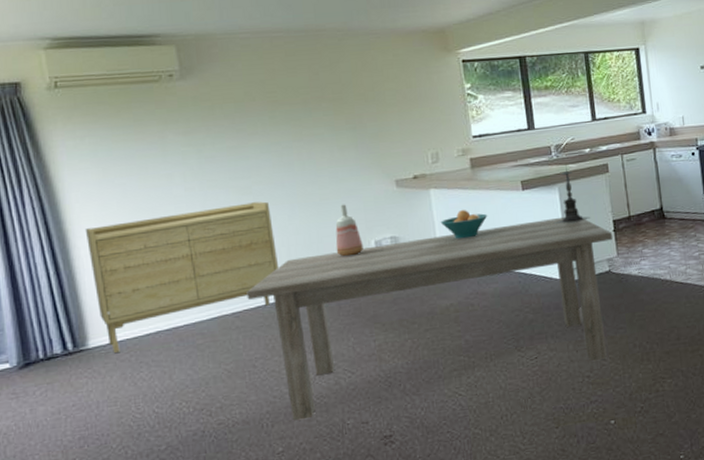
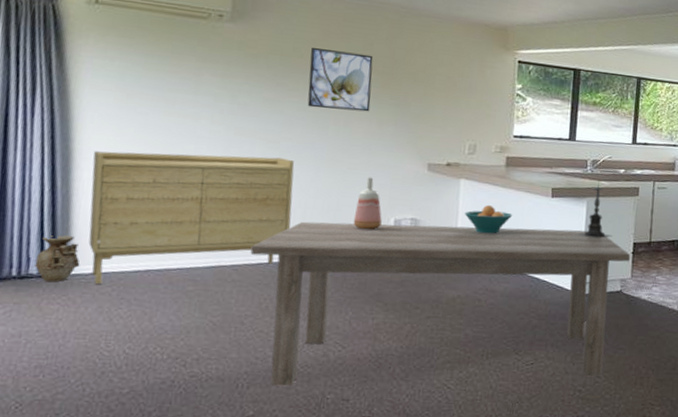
vase: none [57,311,97,359] -> present [35,235,80,283]
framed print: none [260,84,329,148] -> present [307,47,374,112]

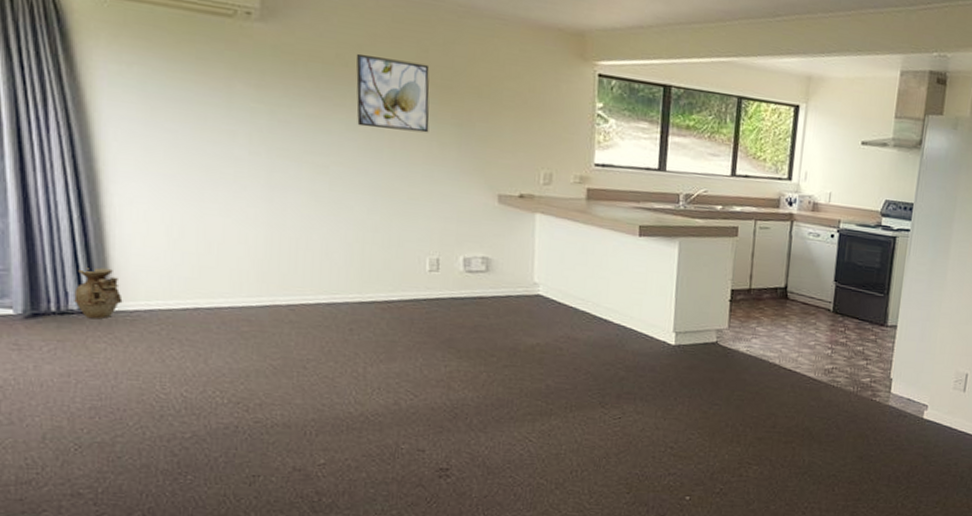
sideboard: present [88,151,295,284] -> none [121,173,349,322]
dining table: present [250,221,631,387] -> none [306,258,728,435]
vase: present [353,177,382,230] -> none [417,209,450,270]
fruit bowl: present [464,204,513,234] -> none [541,243,596,277]
candle holder: present [575,181,613,239] -> none [666,219,708,284]

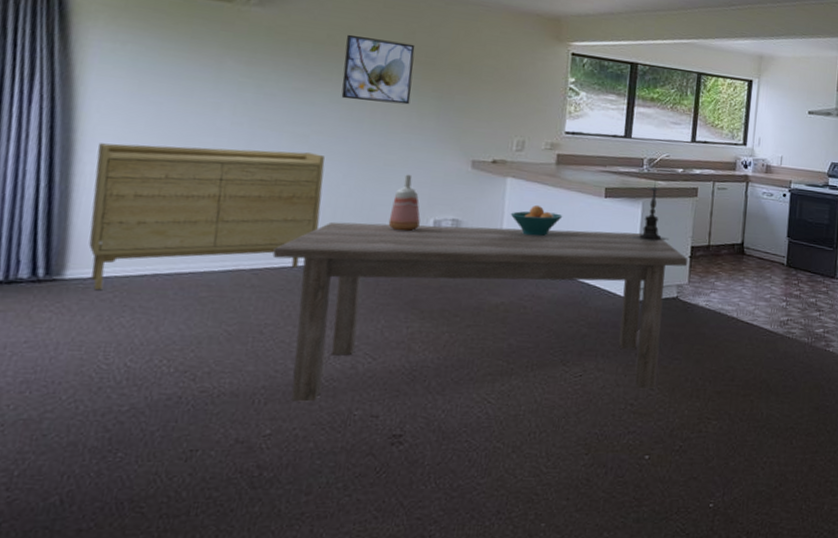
vase: present [74,267,123,320] -> none [25,235,78,288]
sideboard: none [121,173,349,322] -> present [88,143,325,289]
dining table: none [306,258,728,435] -> present [272,221,688,402]
vase: none [417,209,450,270] -> present [388,174,421,232]
fruit bowl: none [541,243,596,277] -> present [510,204,563,237]
candle holder: none [666,219,708,284] -> present [630,181,670,242]

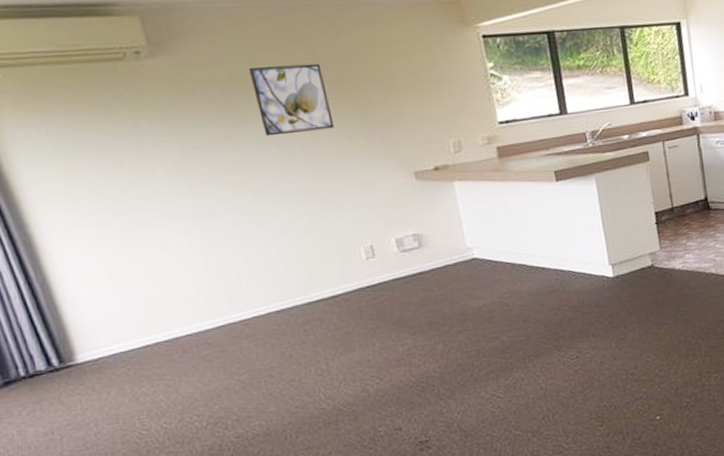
sideboard: present [88,143,325,289] -> none [54,197,290,367]
dining table: present [272,221,688,402] -> none [254,209,656,431]
vase: present [388,174,421,232] -> none [349,199,383,257]
fruit bowl: present [510,204,563,237] -> none [467,202,520,236]
candle holder: present [630,181,670,242] -> none [591,153,632,217]

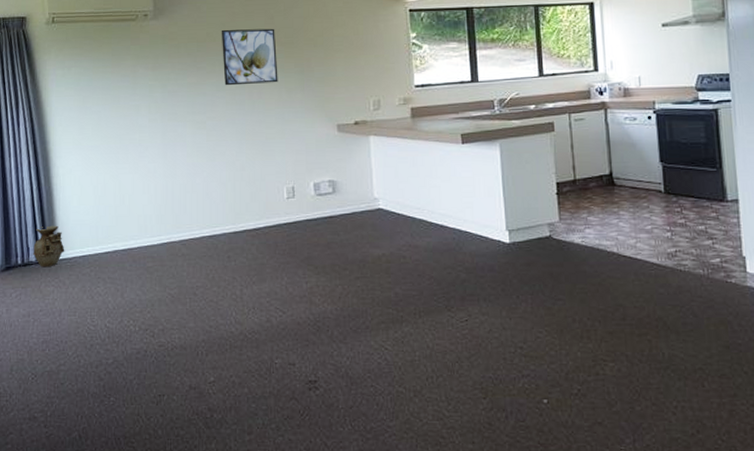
vase: none [37,324,86,376] -> present [33,225,65,268]

